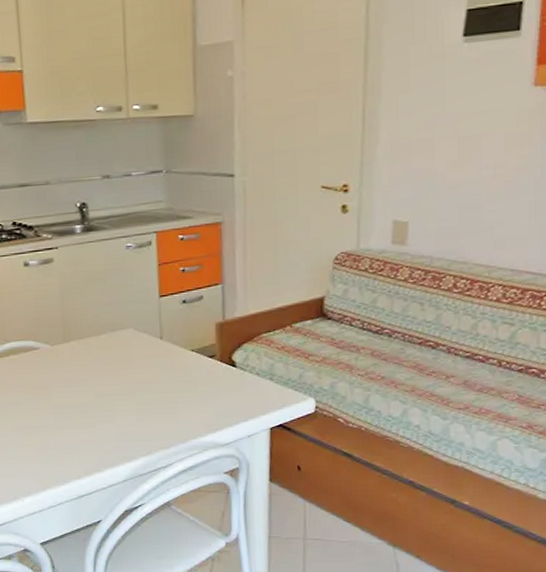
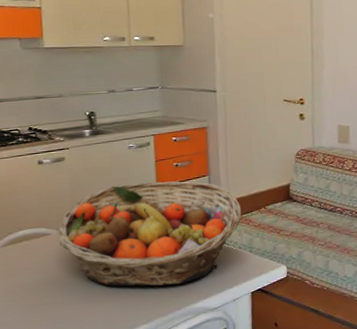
fruit basket: none [45,290,262,415] -> present [56,181,242,287]

